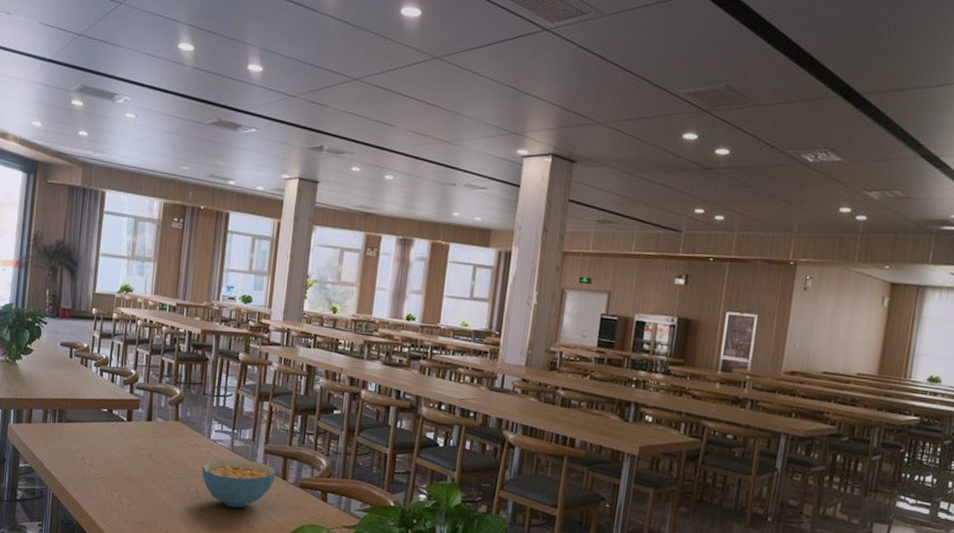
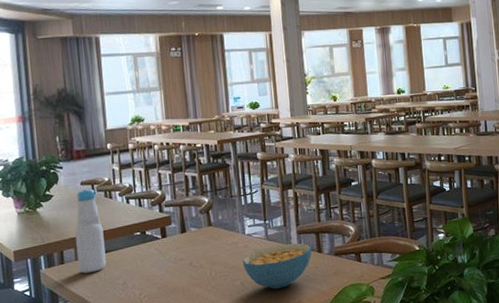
bottle: none [43,350,73,440] -> present [75,188,107,274]

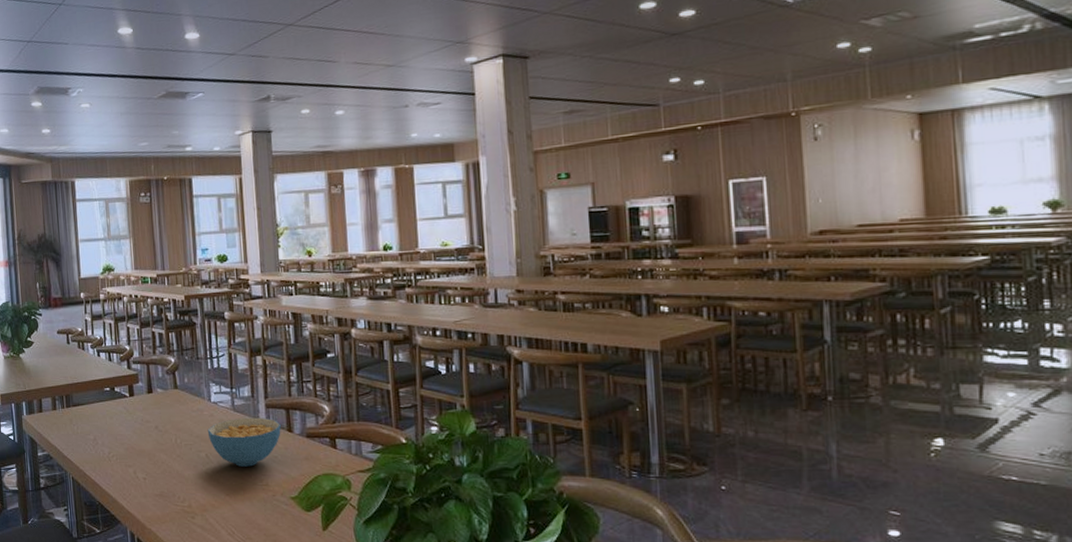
bottle: present [75,188,107,274] -> none [51,337,79,424]

